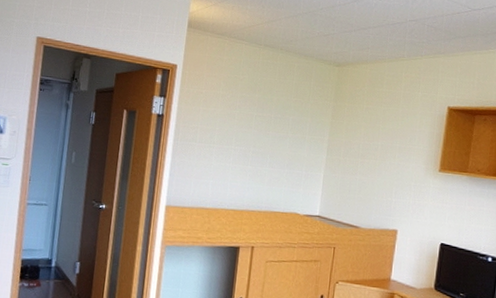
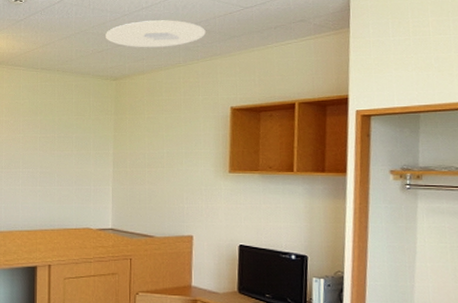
ceiling light: none [333,9,432,39] -> present [106,20,206,48]

